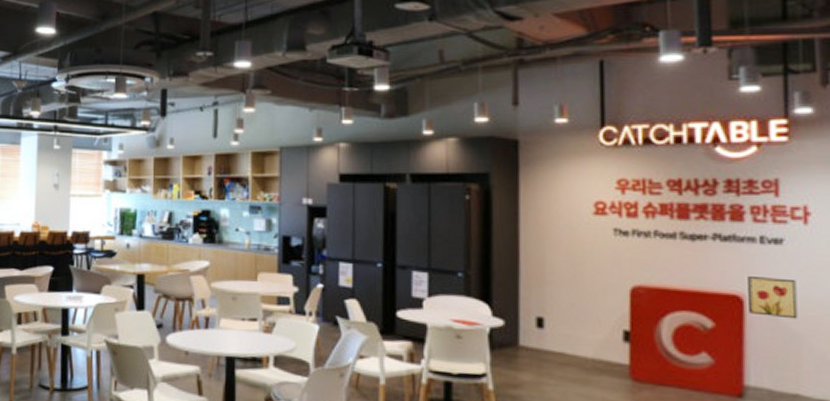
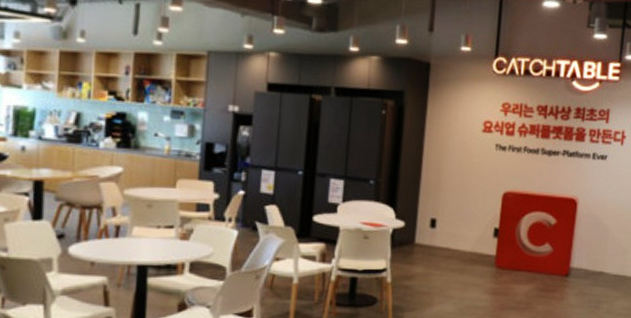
wall art: present [748,277,798,319] -> none [580,184,611,216]

